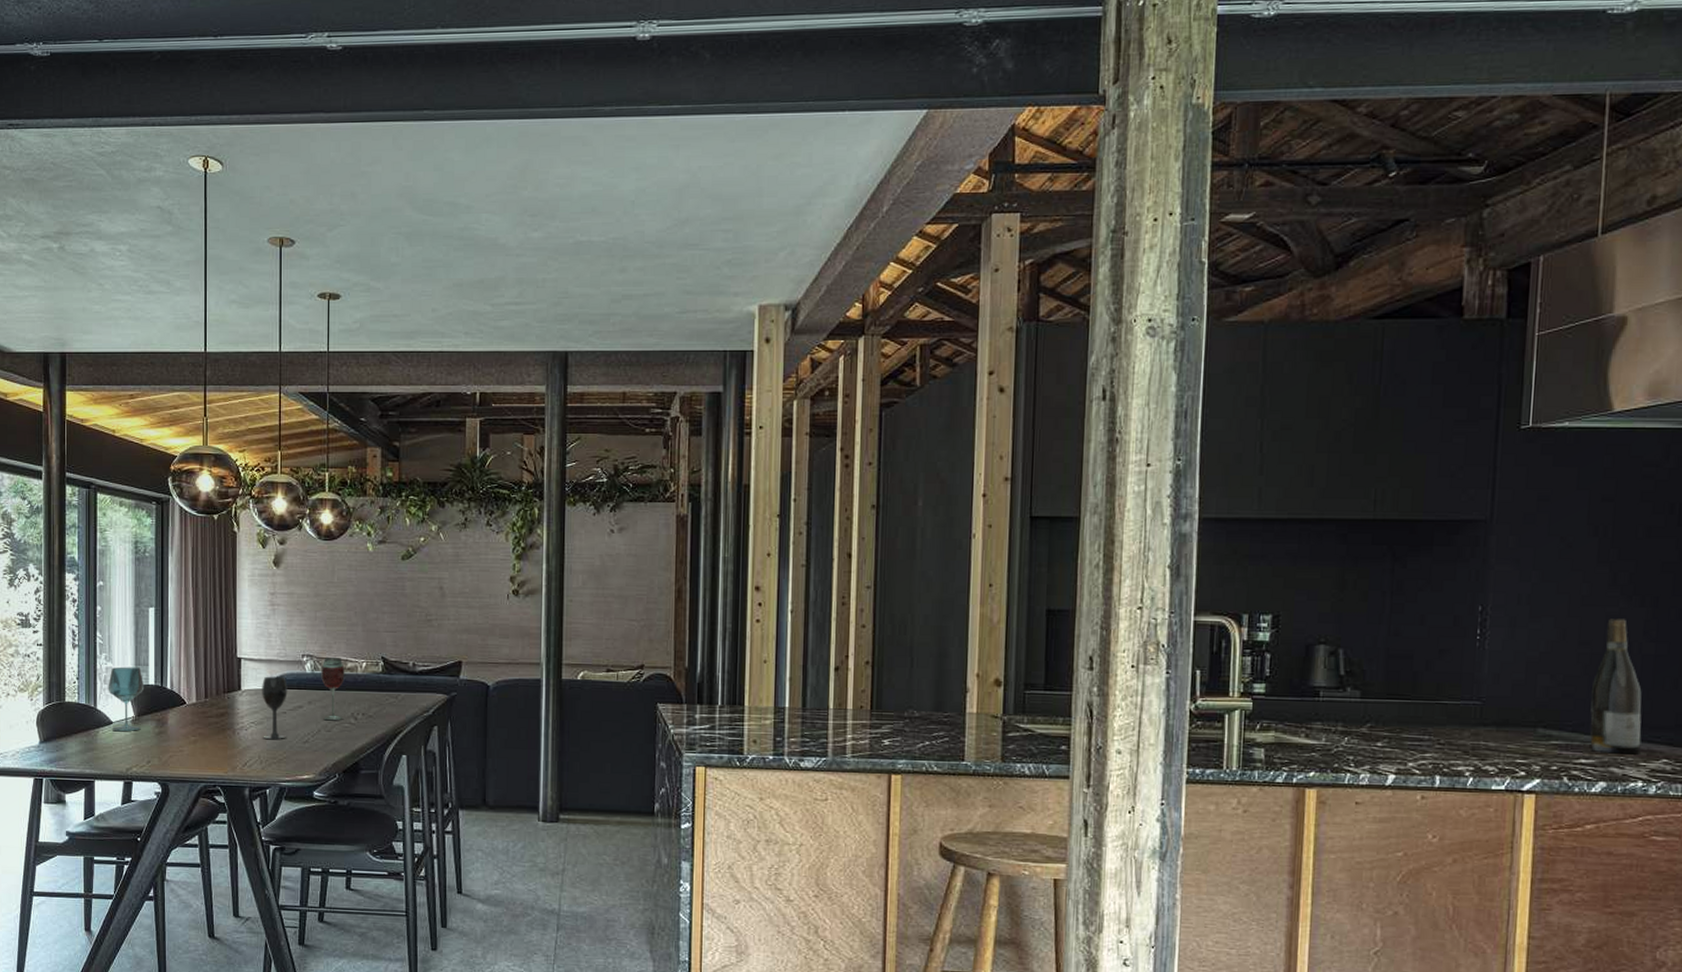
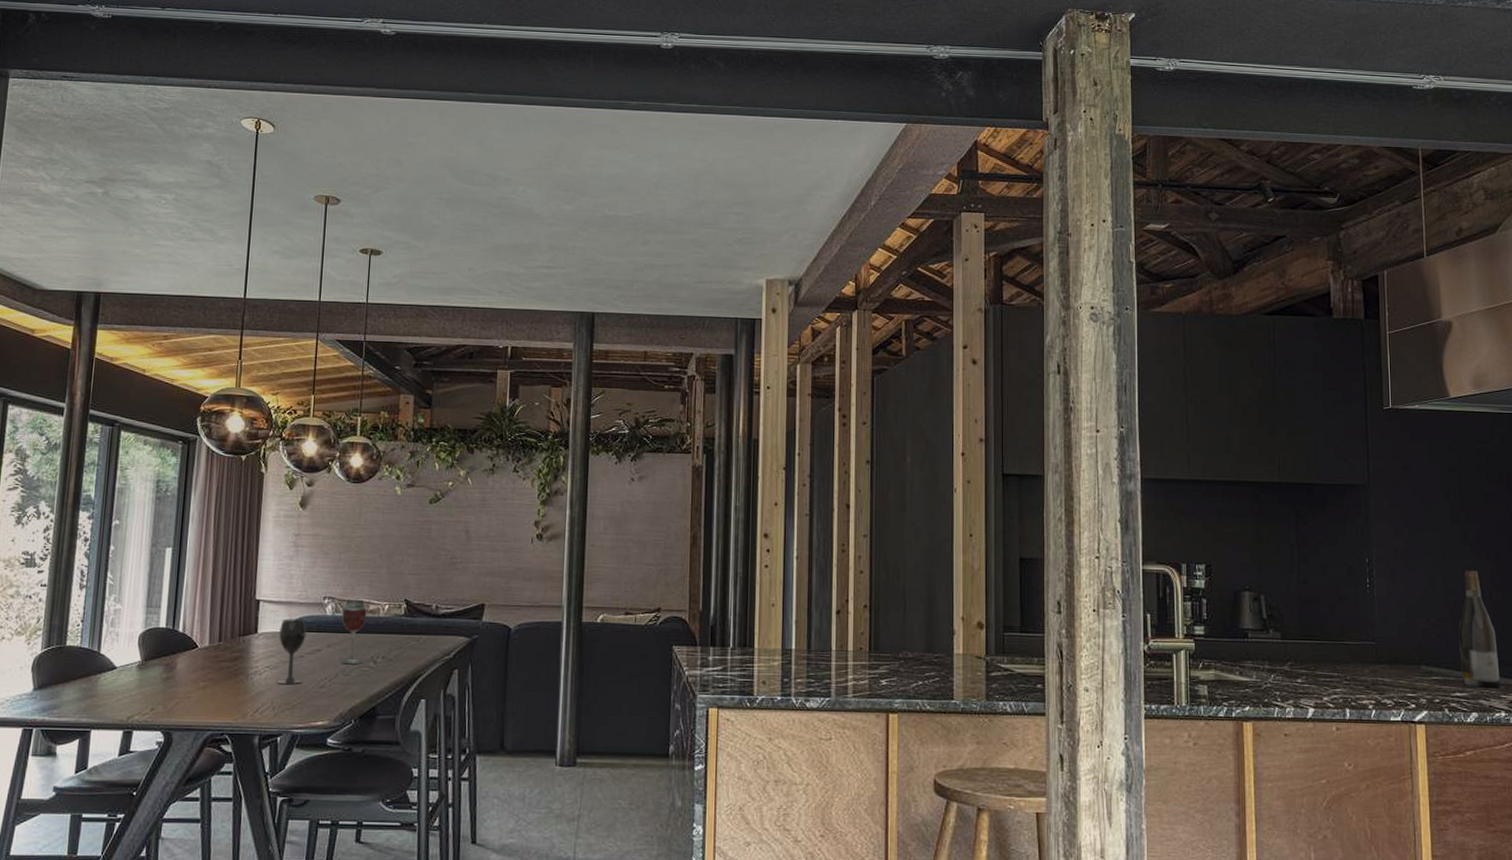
wine glass: present [108,667,145,732] -> none [114,608,155,678]

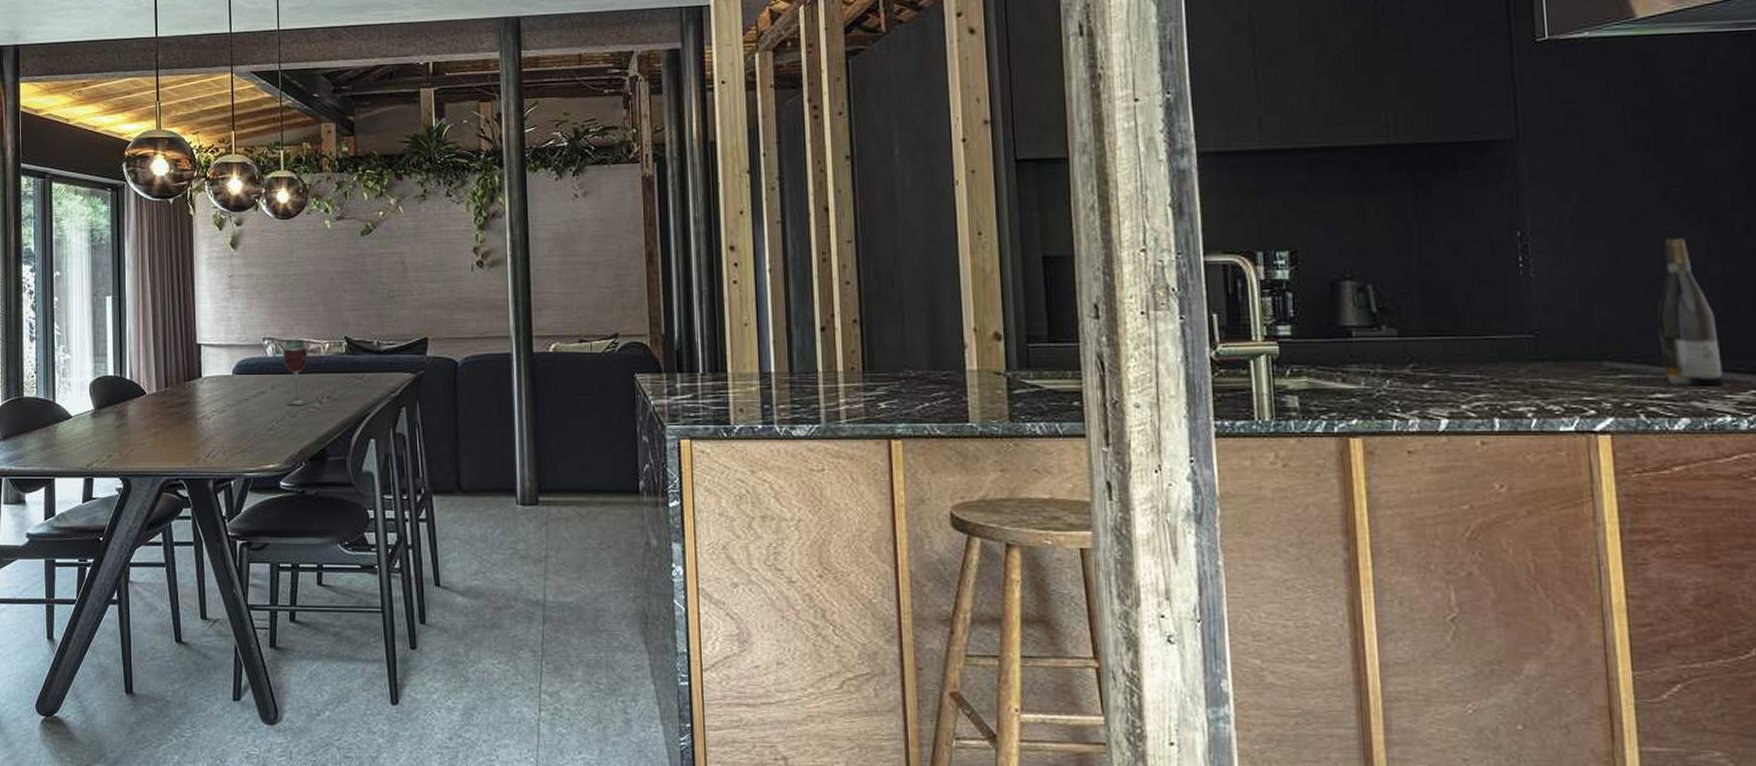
wine glass: present [277,619,307,685] -> none [223,362,250,429]

